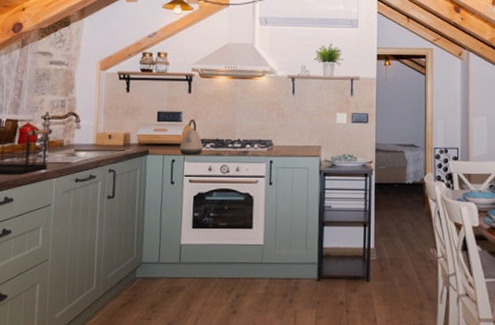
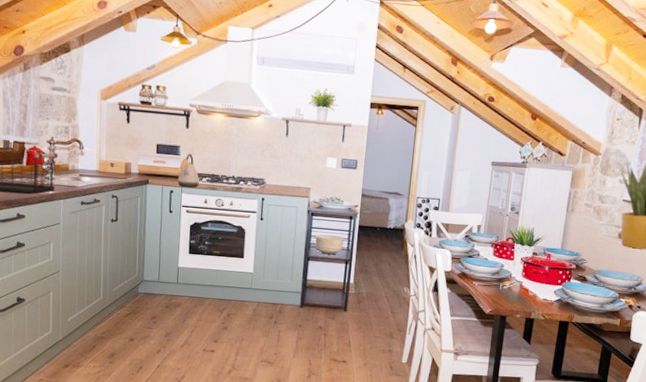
bowl: none [328,195,360,218] -> present [314,234,344,255]

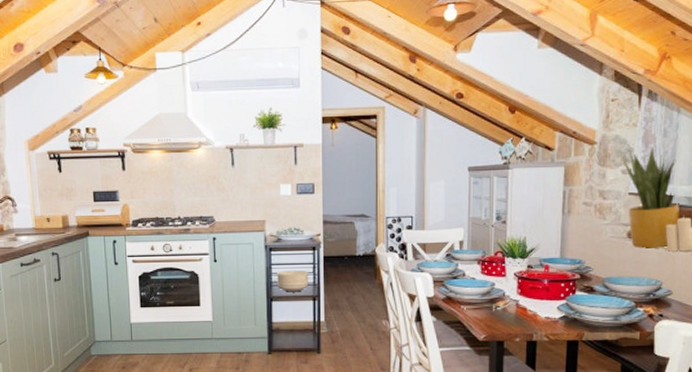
kettle: present [177,153,200,189] -> none [119,197,144,236]

